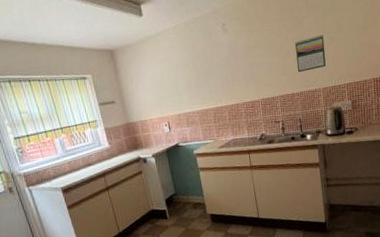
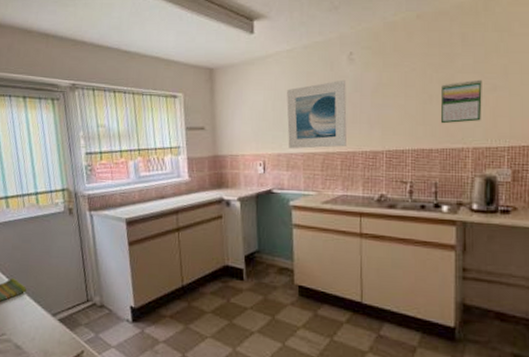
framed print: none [178,47,231,108] -> present [287,79,347,149]

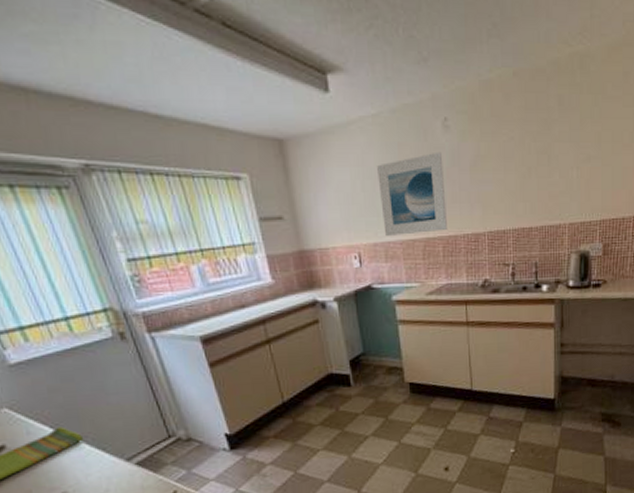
calendar: present [441,79,482,124] -> none [539,149,578,200]

